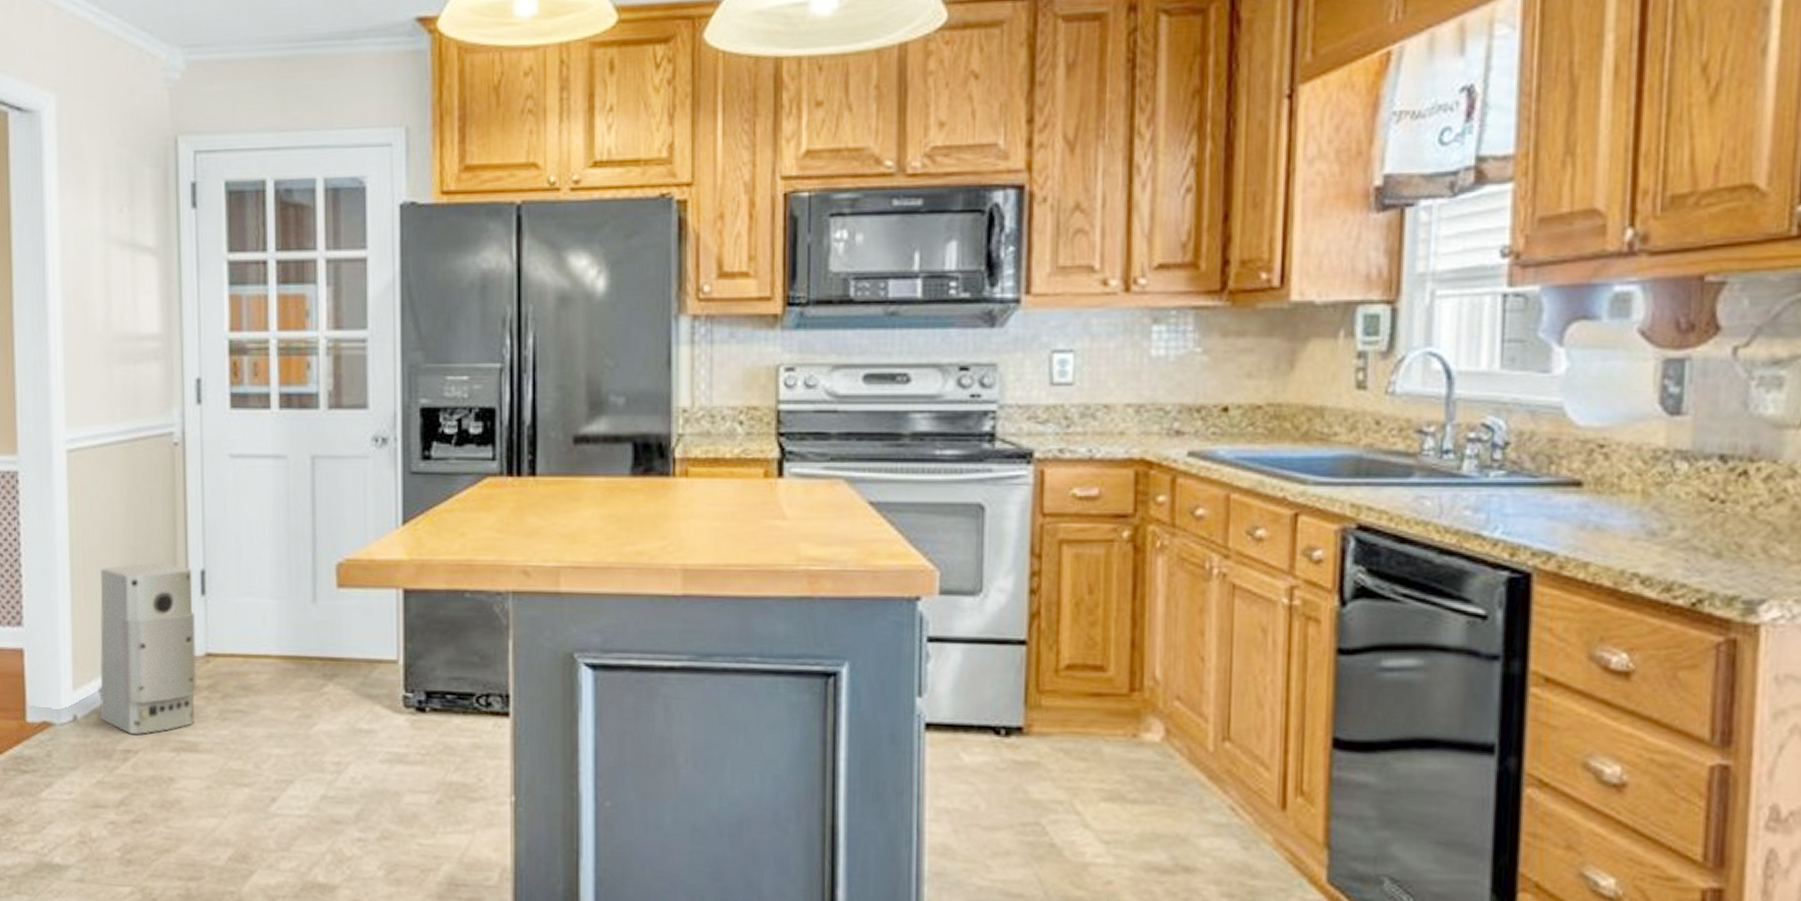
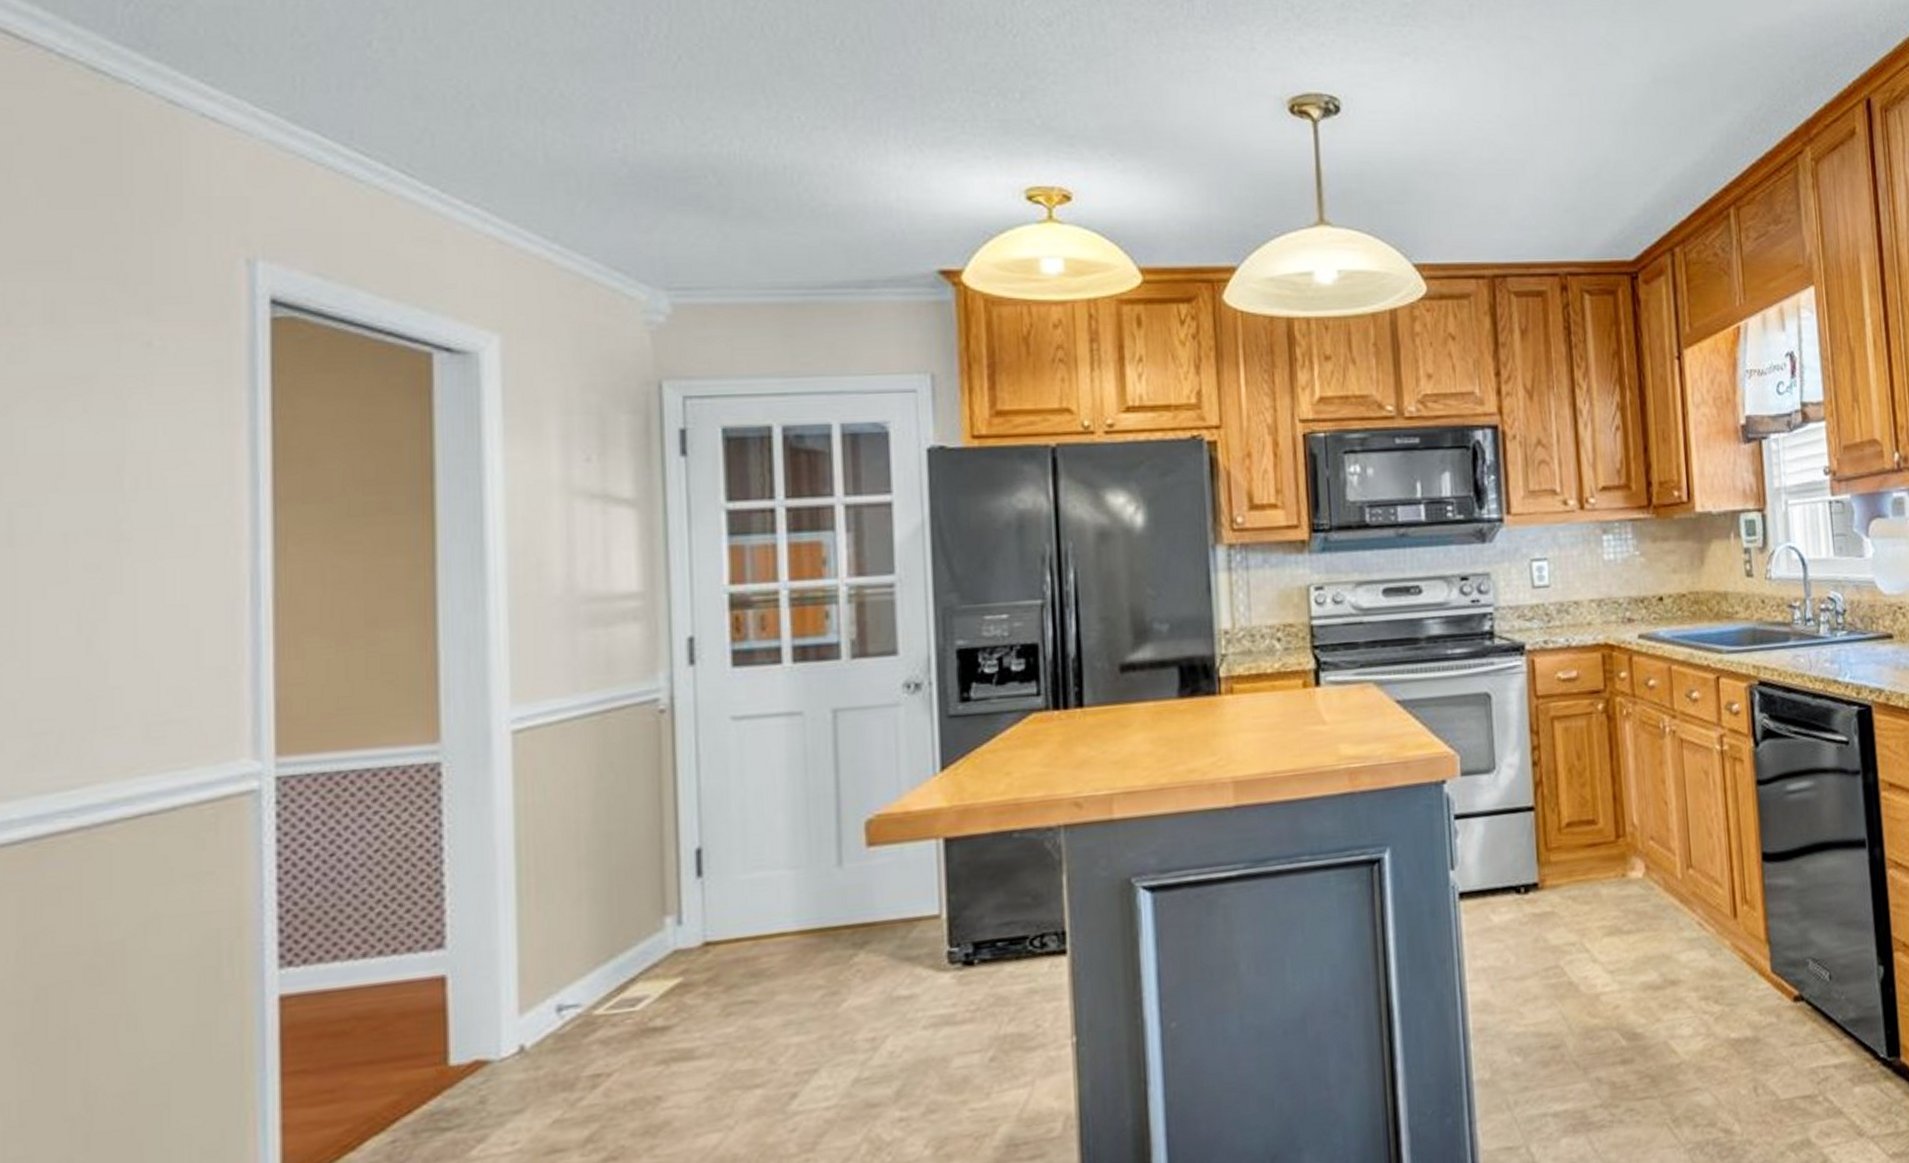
air purifier: present [100,562,197,734] -> none [558,845,691,1054]

